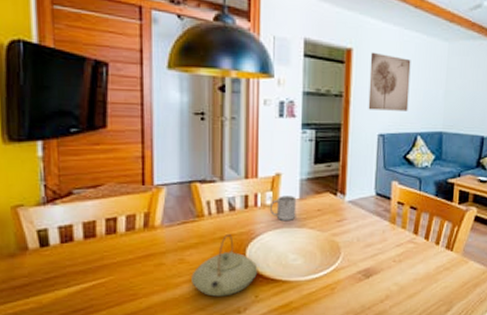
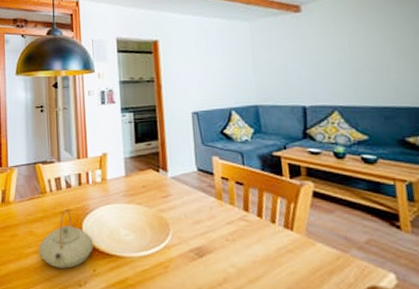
mug: present [269,196,297,220] -> none [99,173,124,196]
wall art: present [368,52,411,111] -> none [175,40,218,91]

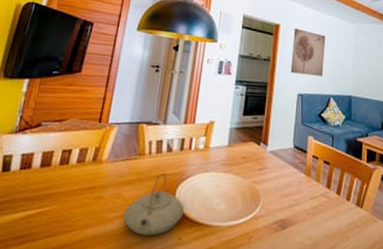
wall art: none [175,40,218,91] -> present [290,28,326,76]

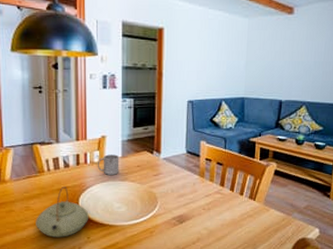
mug: none [201,141,226,165] -> present [97,154,119,175]
wall art: present [290,28,326,76] -> none [178,30,215,80]

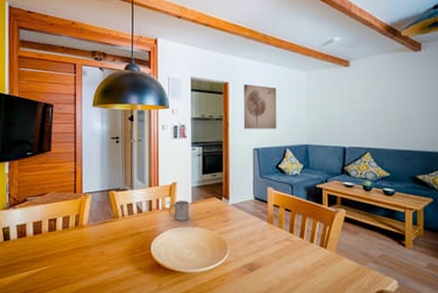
teapot: present [35,187,89,238] -> none [109,232,161,284]
wall art: none [178,30,215,80] -> present [243,84,277,129]

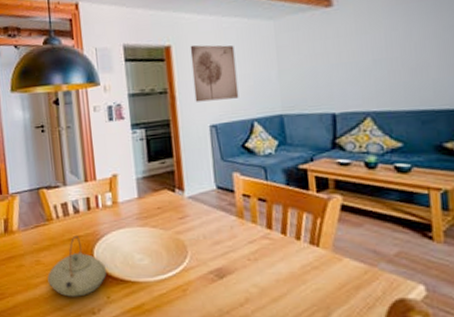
teapot: none [109,232,161,284] -> present [47,236,107,297]
mug: present [168,200,190,221] -> none [110,195,137,220]

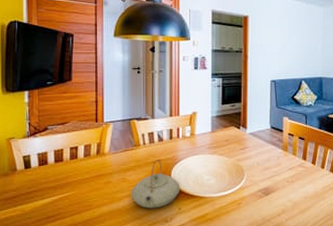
wall art: present [190,45,239,102] -> none [262,17,294,62]

